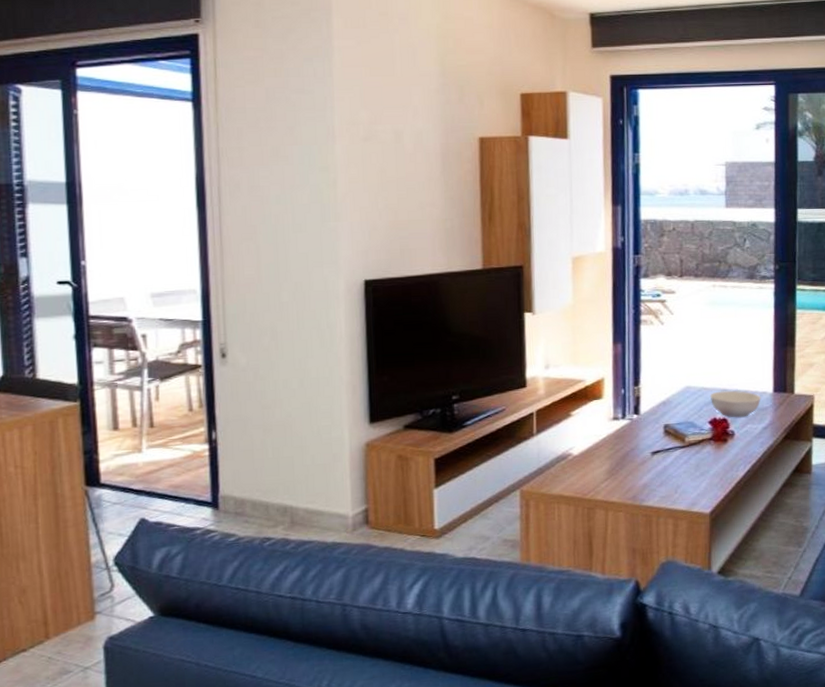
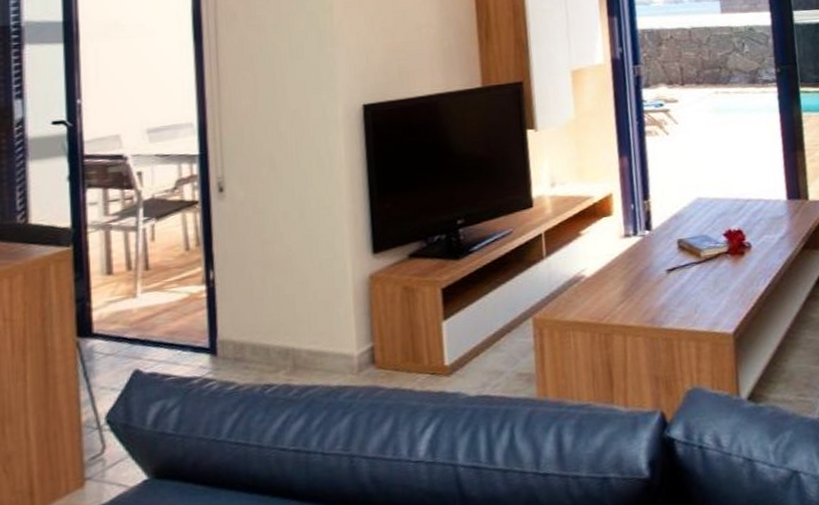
bowl: present [710,390,761,418] -> none [723,199,776,229]

